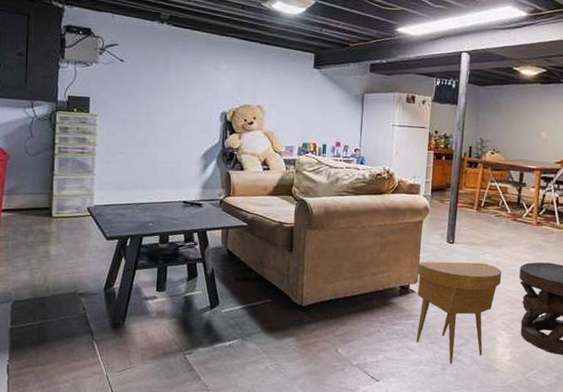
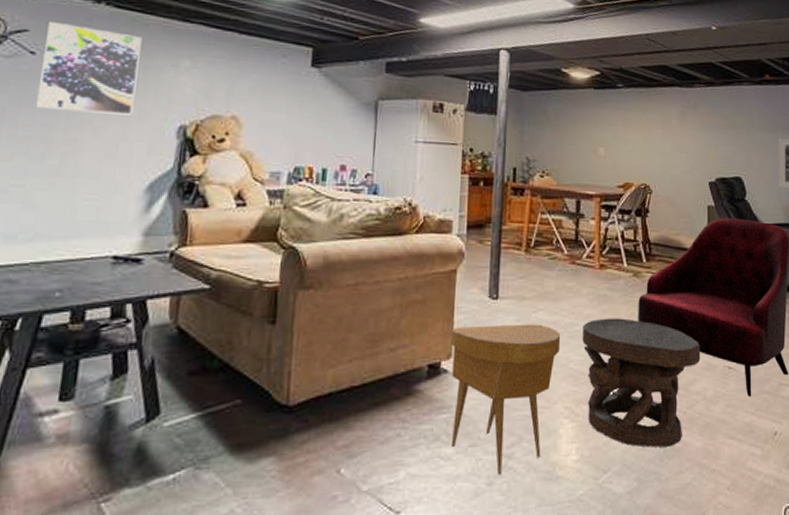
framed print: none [126,37,193,105] -> present [35,21,142,115]

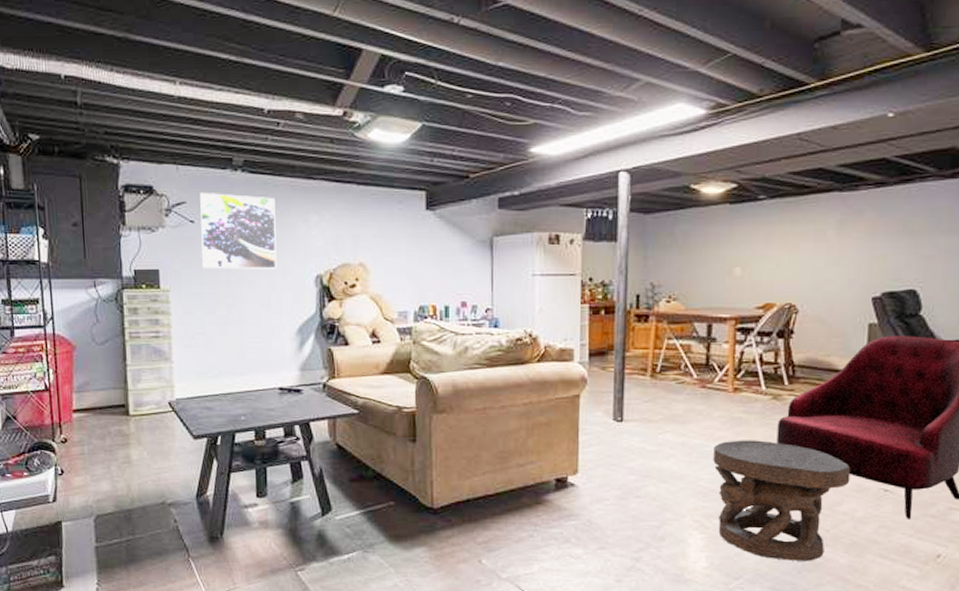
side table: present [451,324,561,475] -> none [577,444,690,574]

